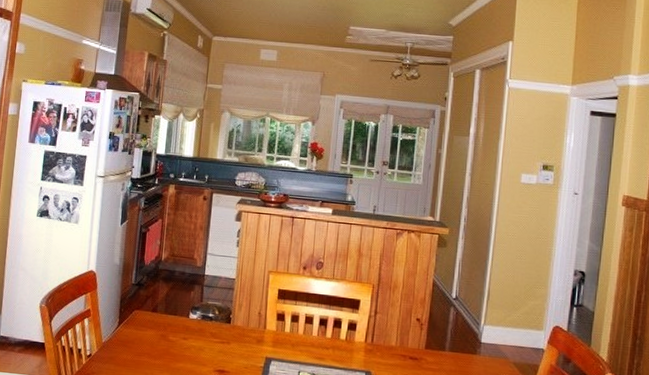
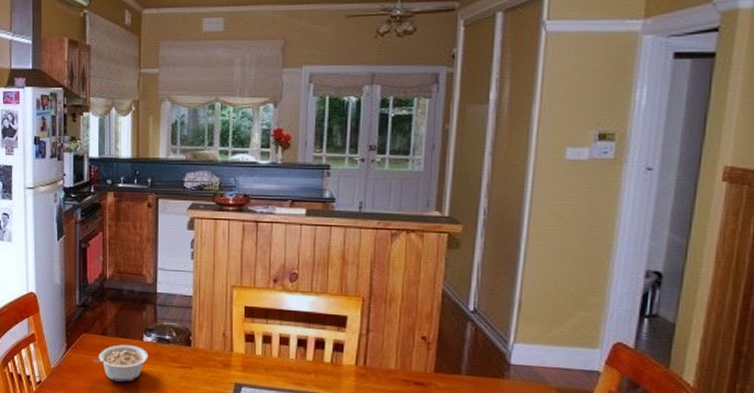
legume: none [141,321,193,356] -> present [92,344,149,382]

